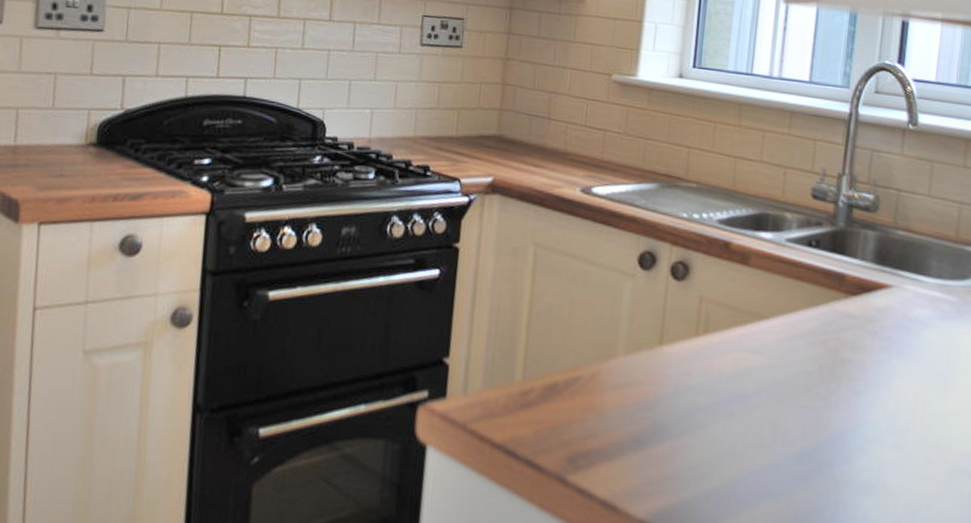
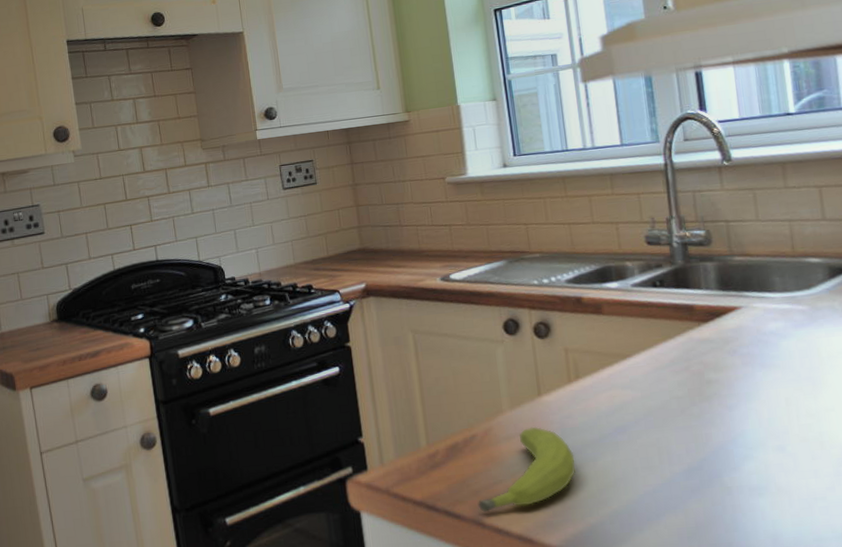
fruit: none [565,378,684,468] -> present [478,426,575,512]

